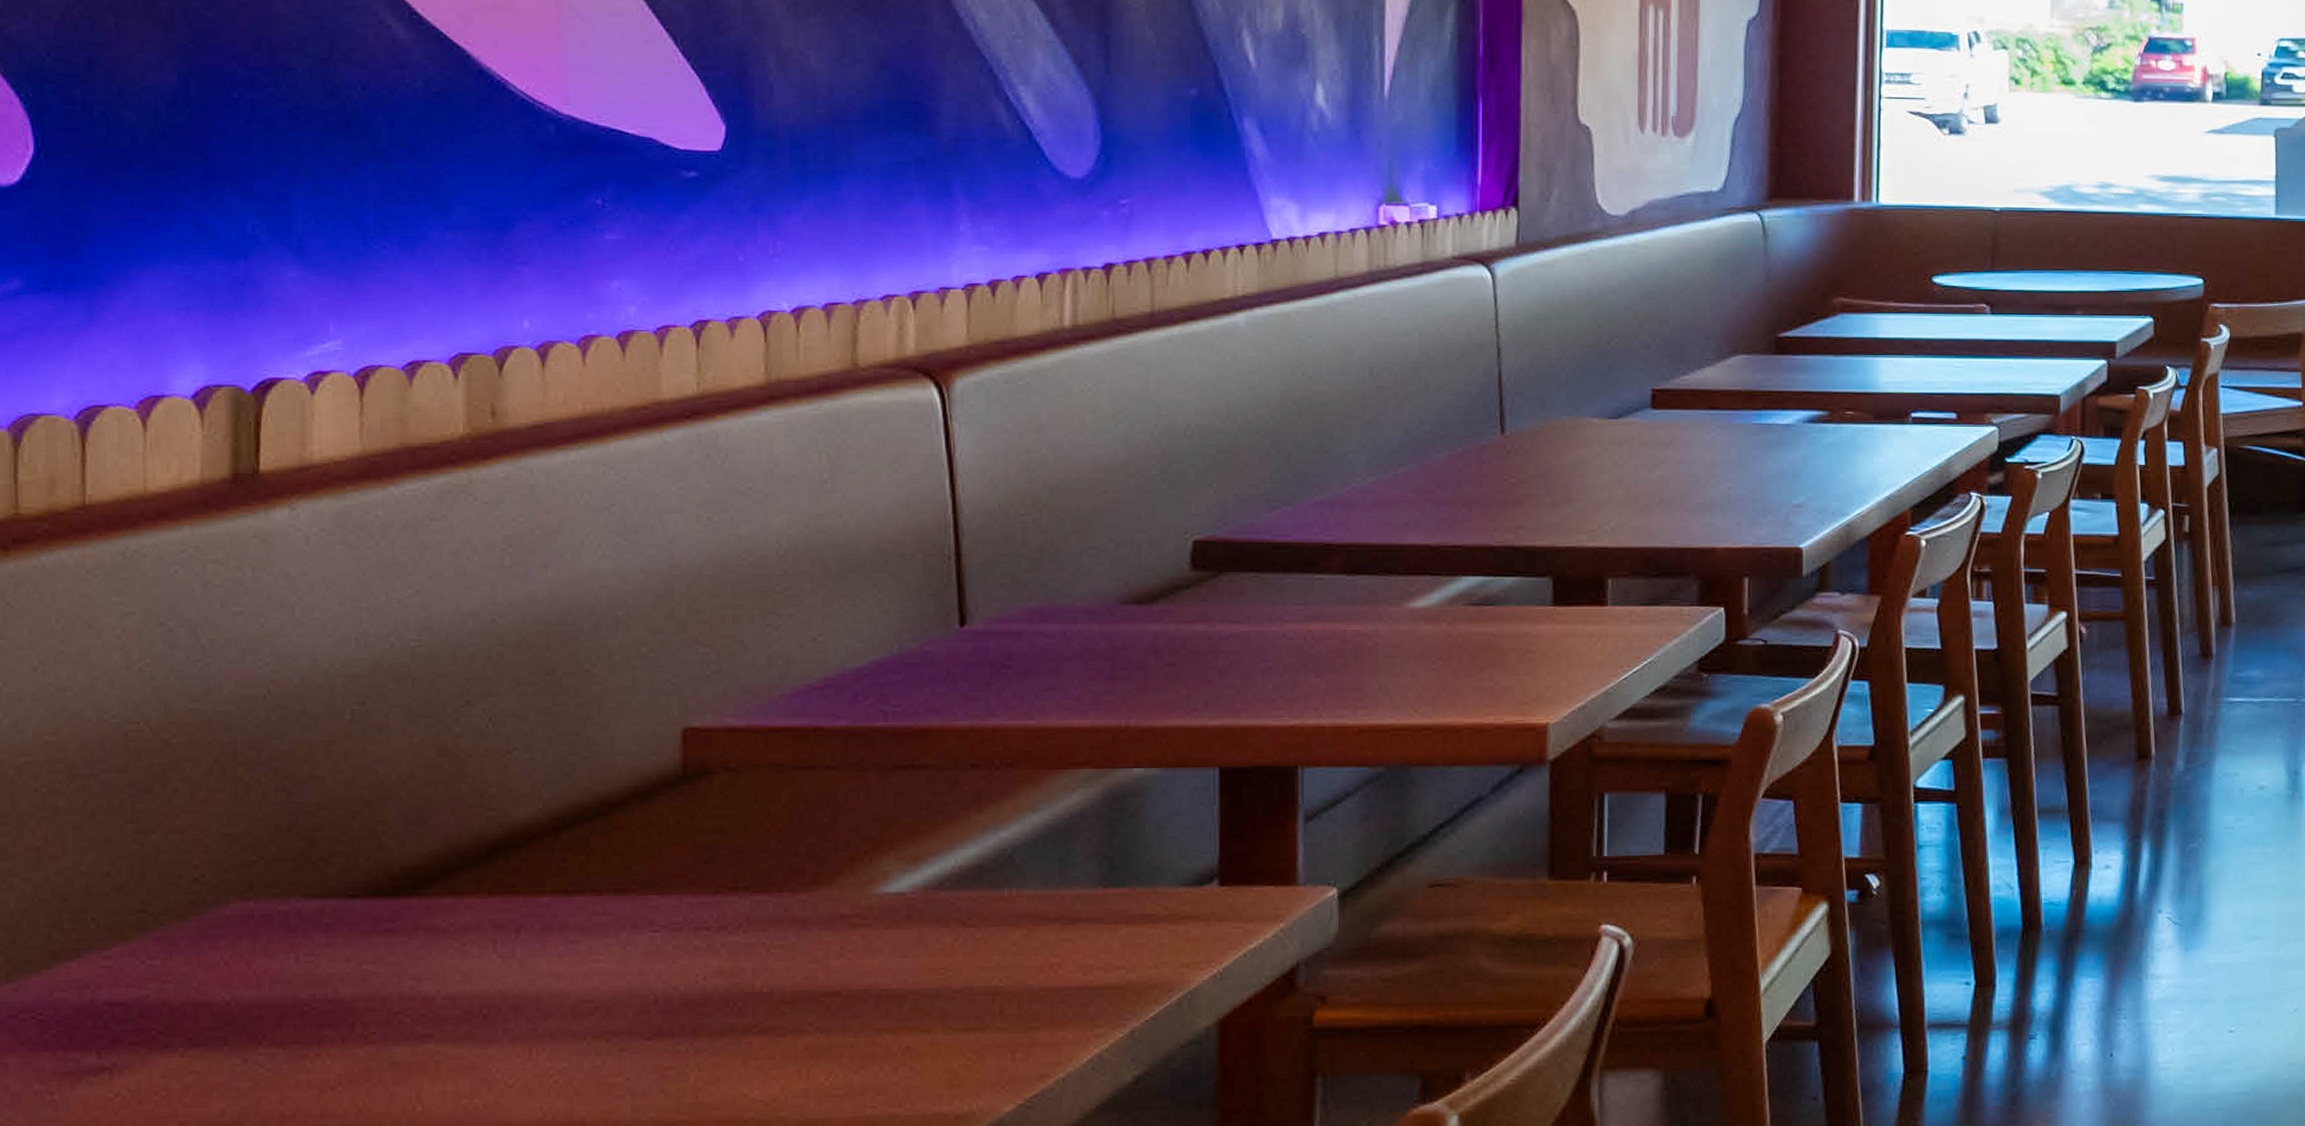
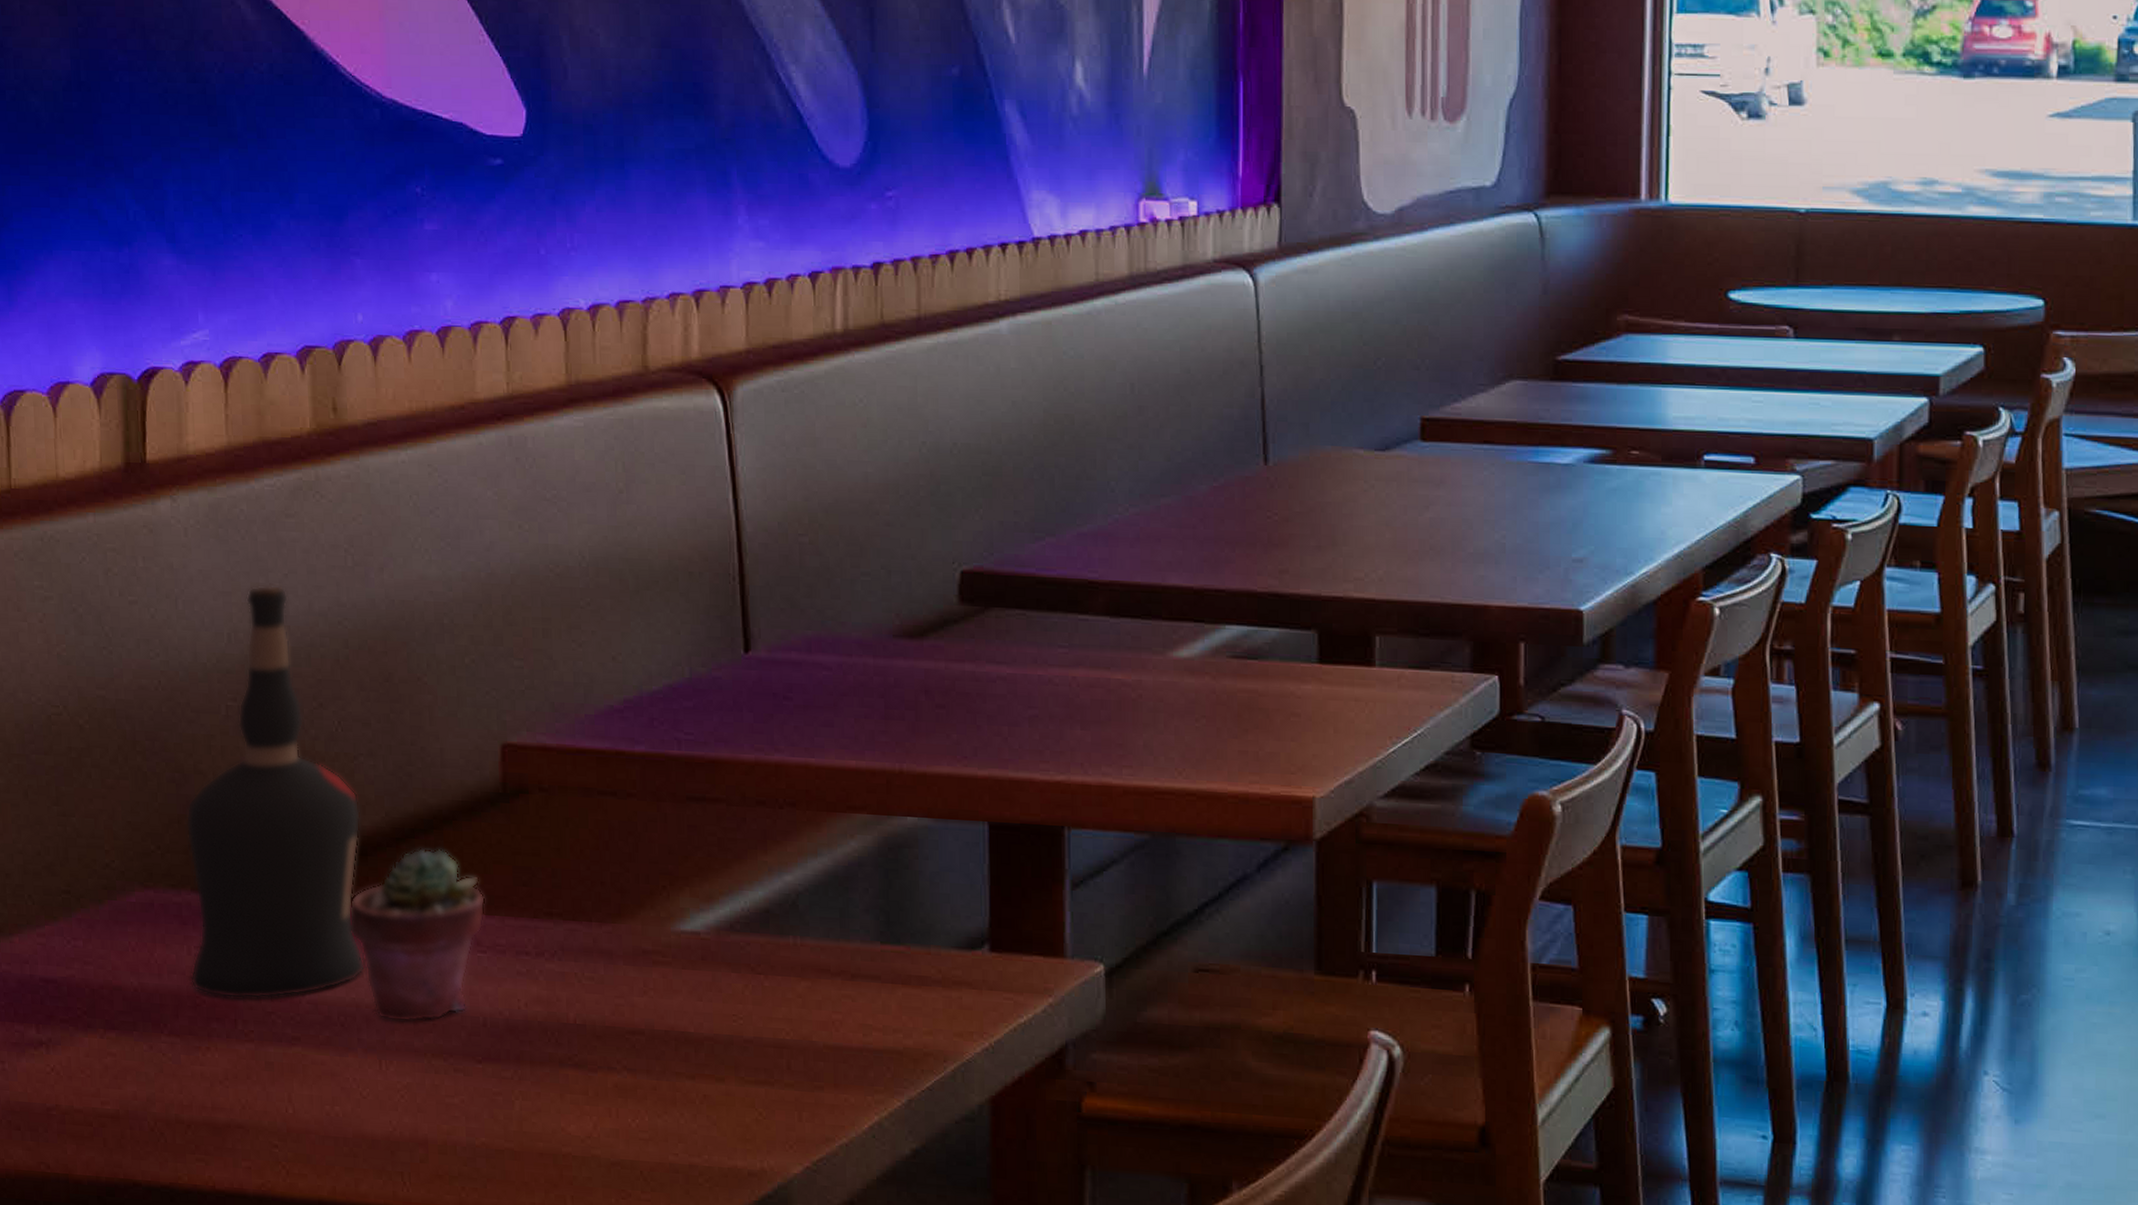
liquor bottle: none [297,587,515,1003] -> present [185,584,366,1000]
potted succulent: none [498,834,660,1009] -> present [351,848,486,1023]

